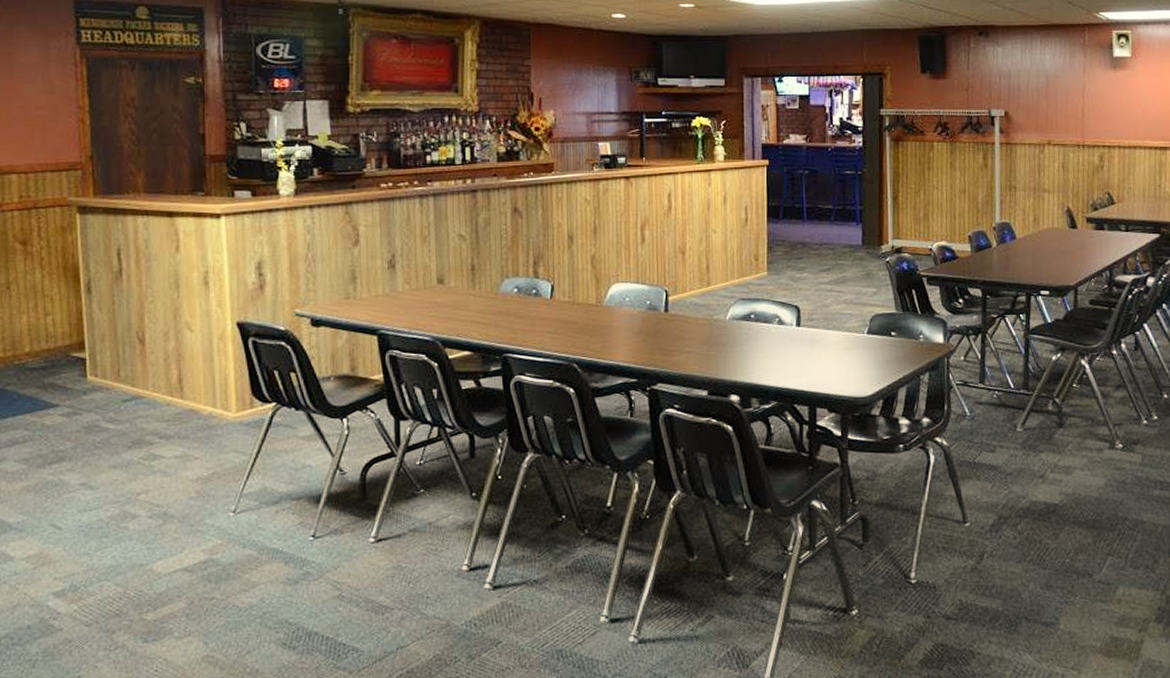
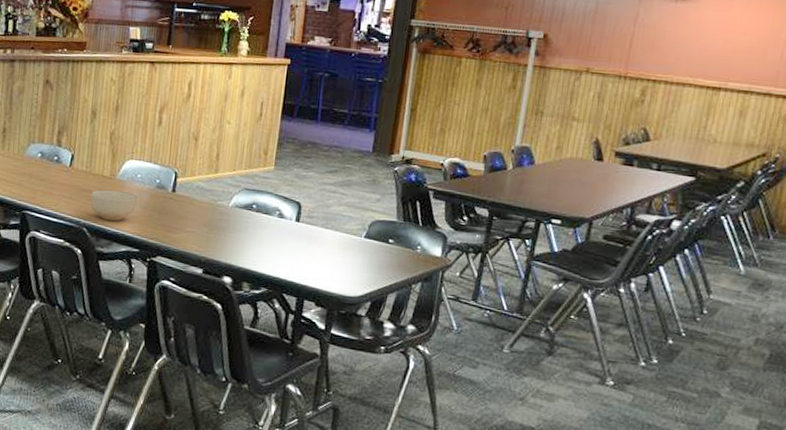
bowl: none [577,318,629,353] -> present [90,189,138,222]

